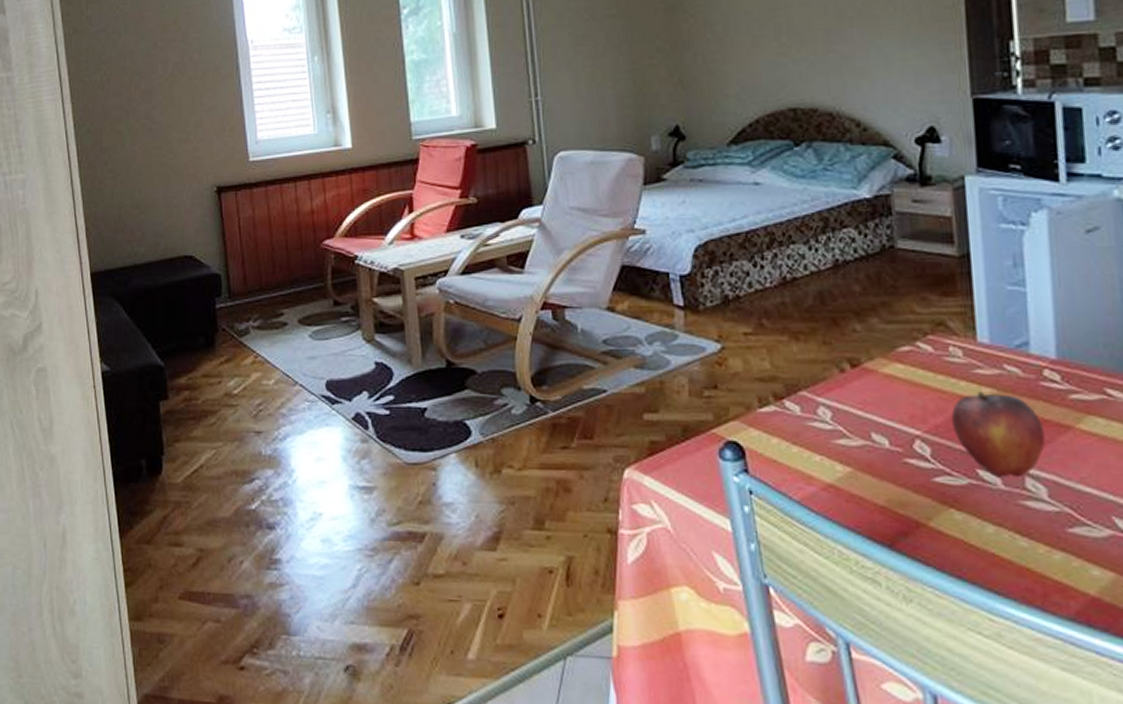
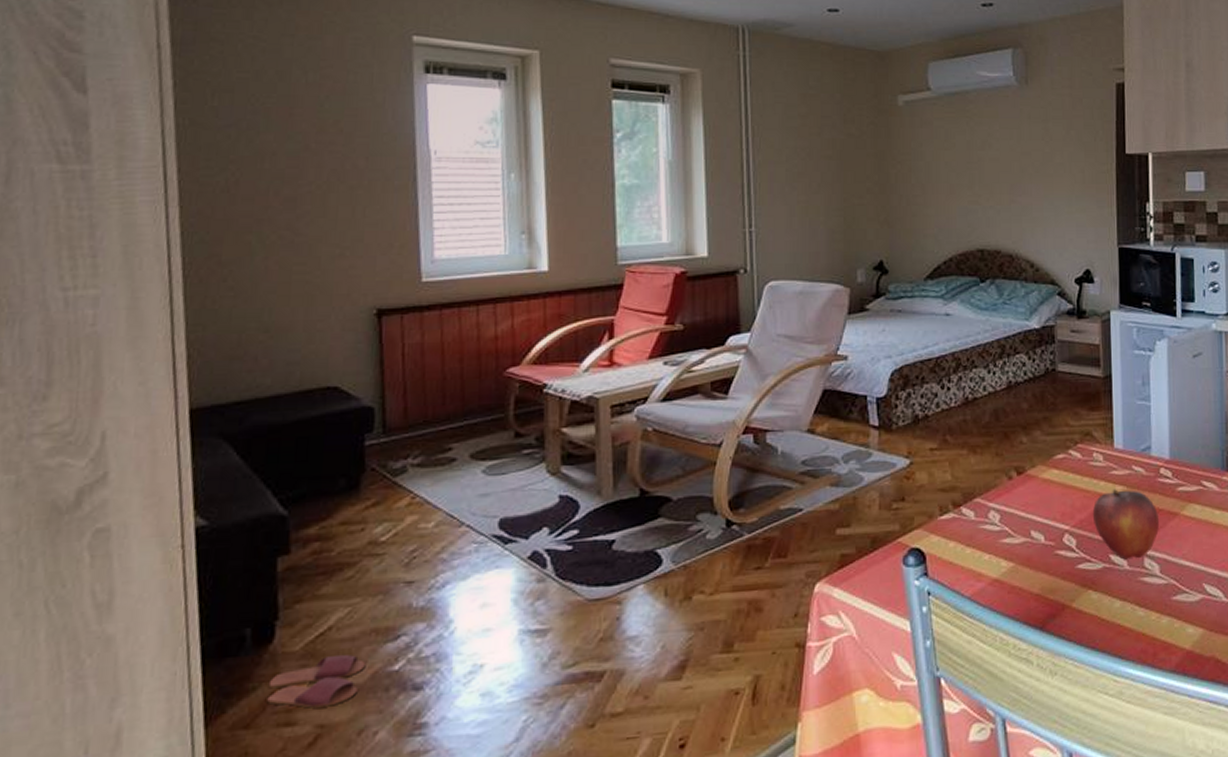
slippers: none [161,490,230,534] -> present [267,654,366,709]

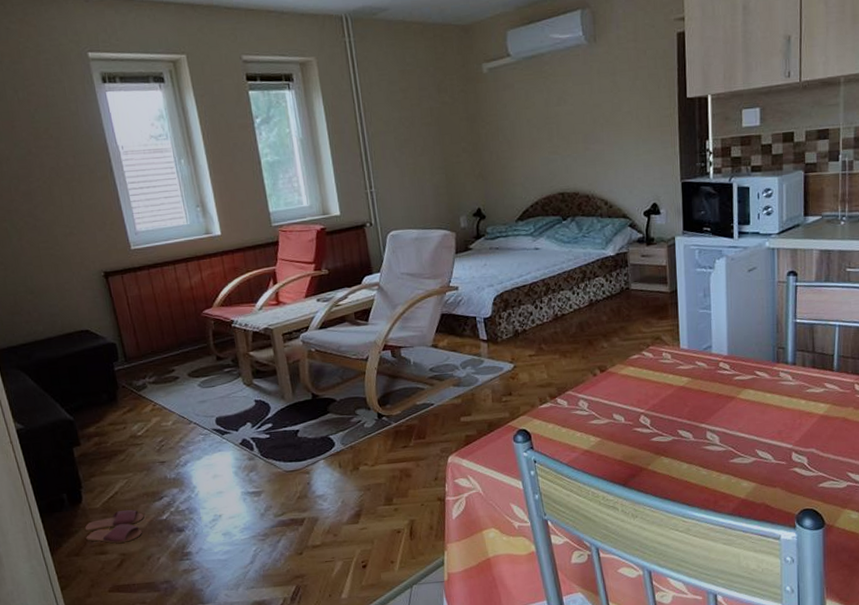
fruit: present [1092,489,1160,560] -> none [663,380,719,434]

